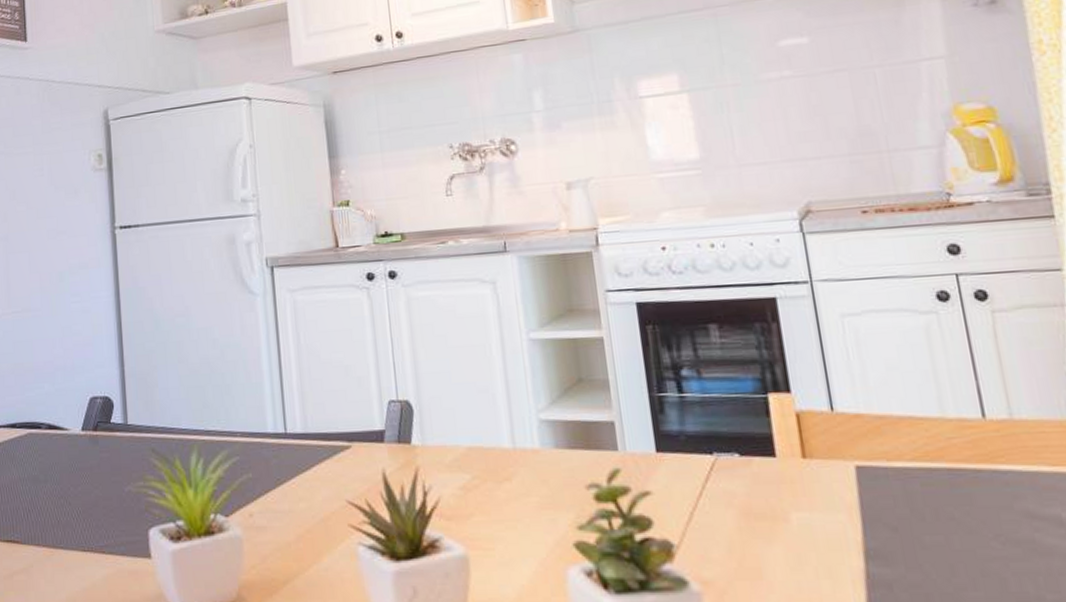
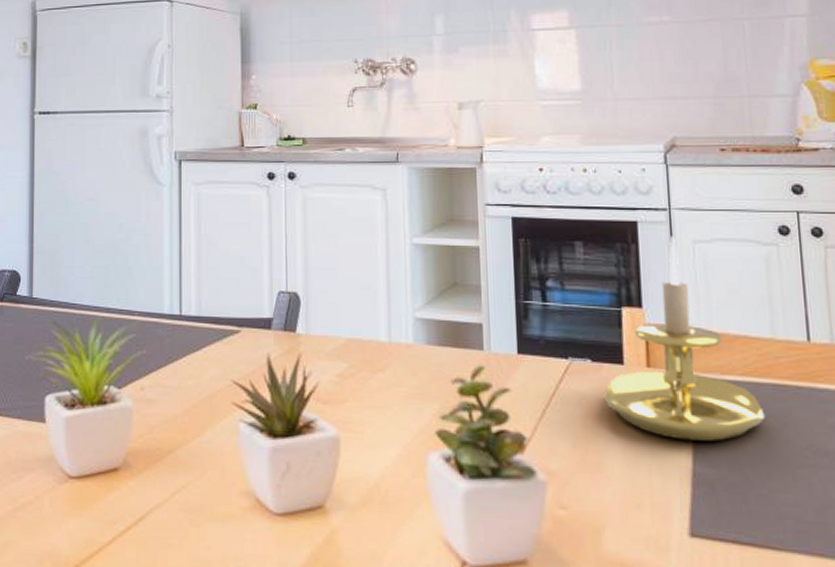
candle holder: none [756,311,943,538] -> present [602,236,765,442]

